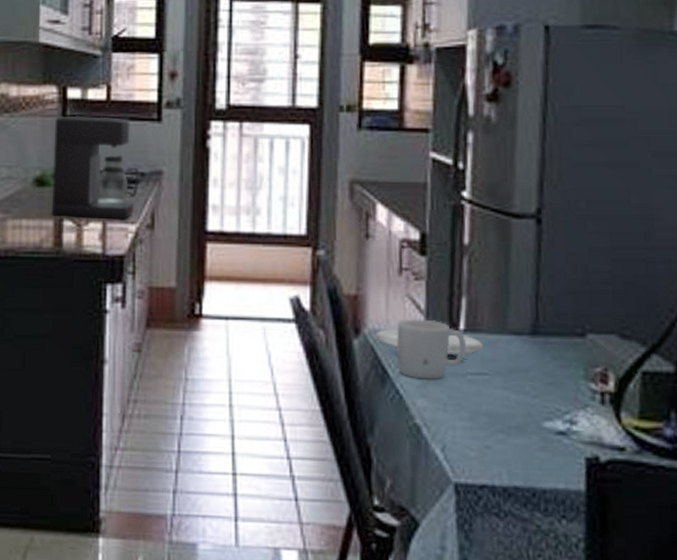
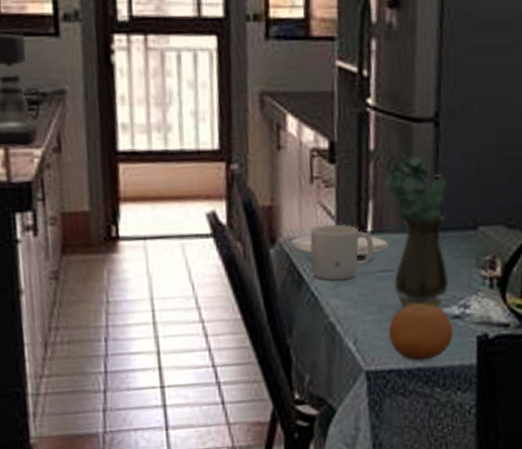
vase: none [479,244,552,421] -> present [384,149,449,308]
fruit: none [481,413,556,479] -> present [388,303,453,361]

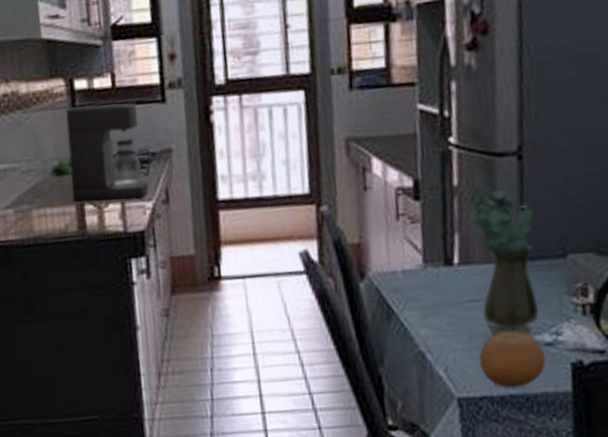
plate: present [290,234,389,257] -> none [379,267,476,288]
mug: present [310,224,374,281] -> none [398,257,462,311]

